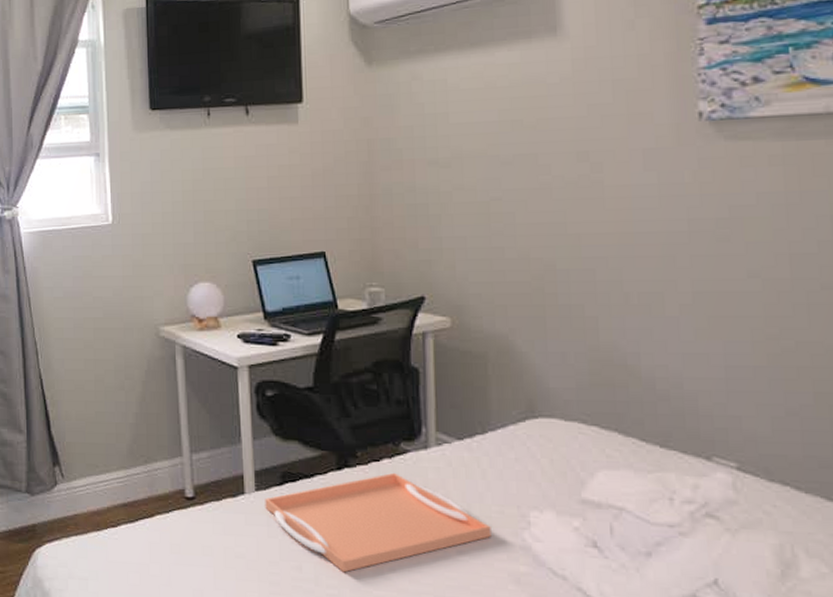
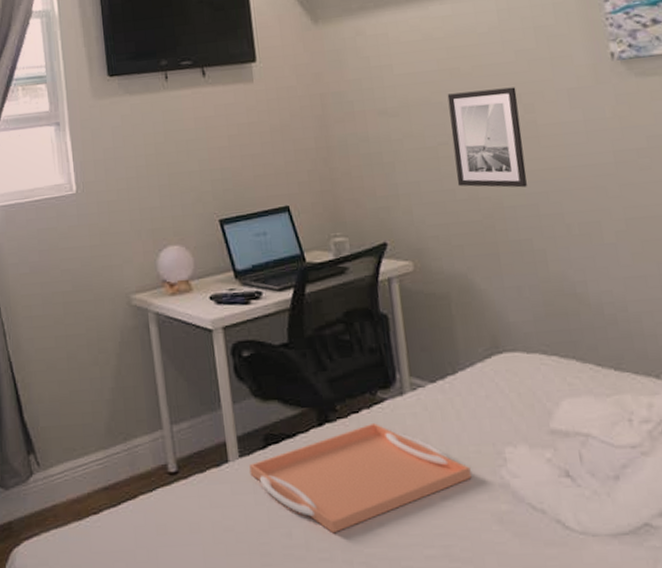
wall art: none [506,143,586,251] -> present [447,87,527,188]

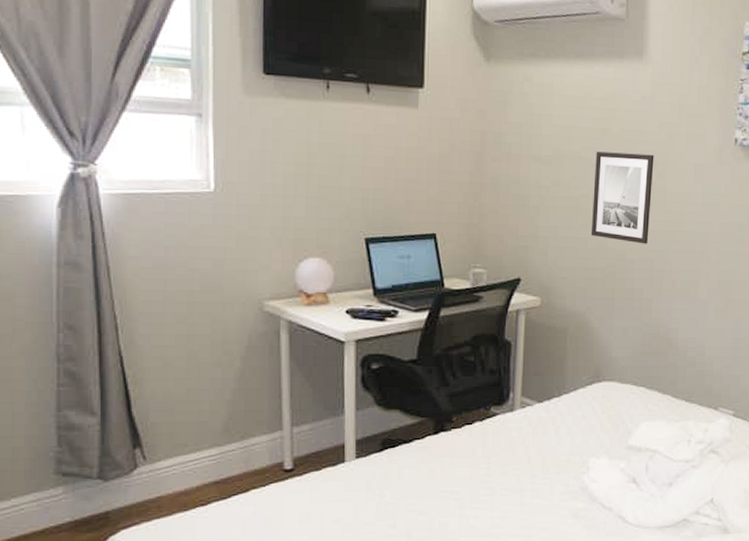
serving tray: present [249,422,472,534] -> none [364,433,559,525]

